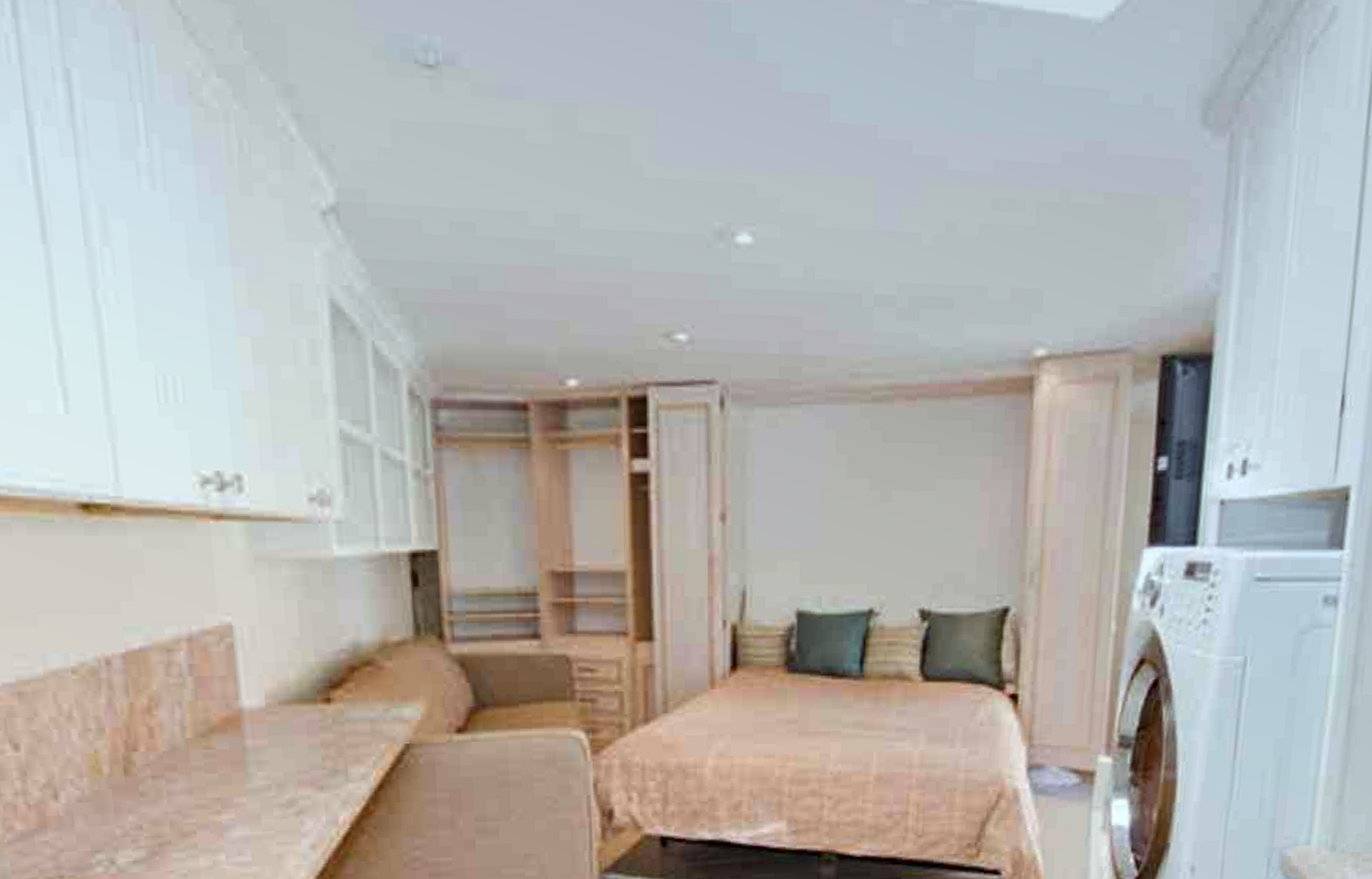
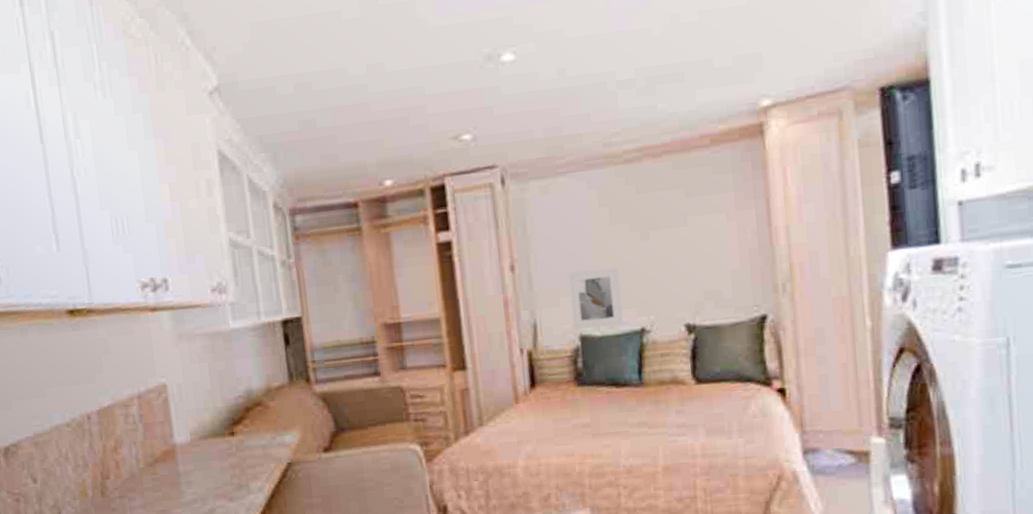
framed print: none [790,530,851,603] -> present [568,268,624,330]

